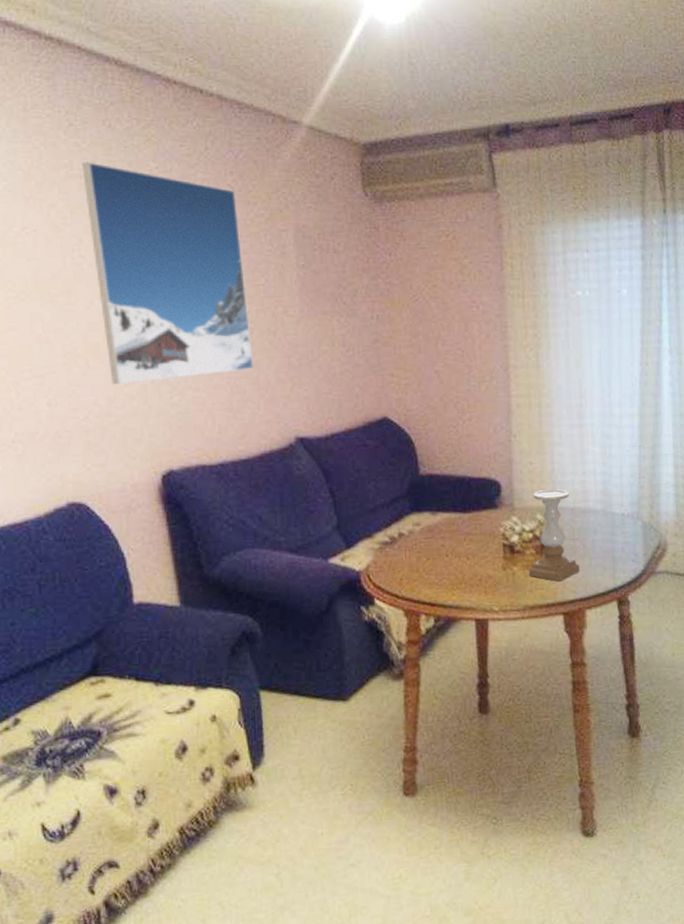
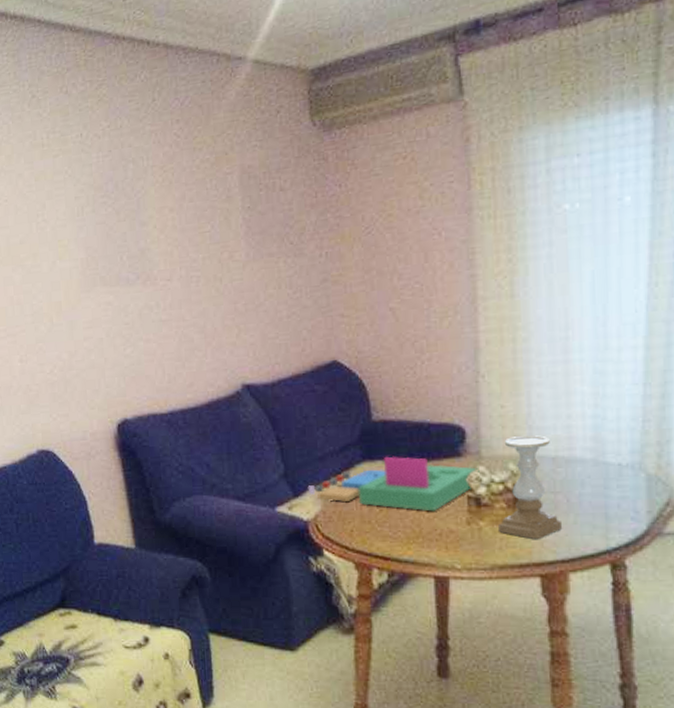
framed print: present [82,162,255,385] -> none [44,129,202,340]
board game: none [360,508,513,559] -> present [307,456,480,511]

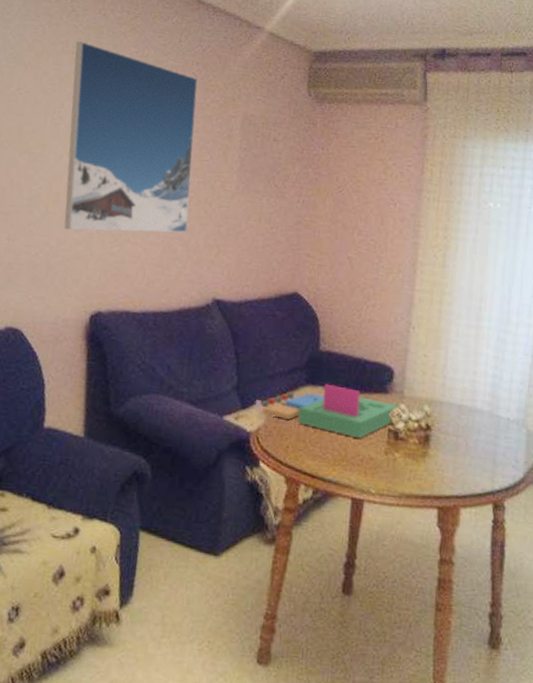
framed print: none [44,129,202,340] -> present [64,41,198,233]
candle holder: present [497,435,563,540] -> none [408,383,461,476]

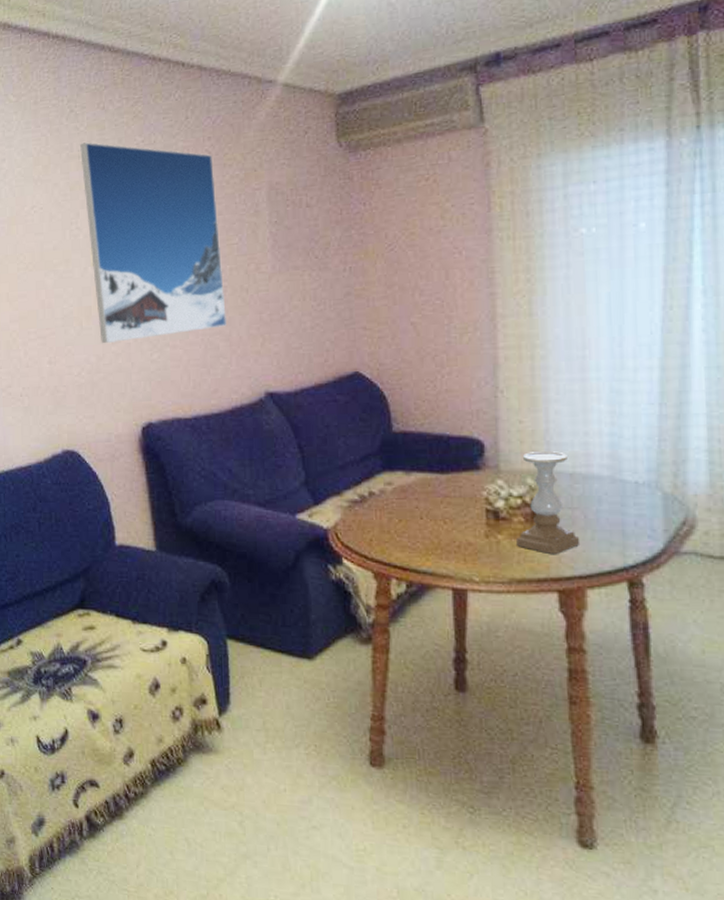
board game: present [255,383,401,439] -> none [328,467,498,523]
candle holder: none [408,383,461,476] -> present [515,451,580,555]

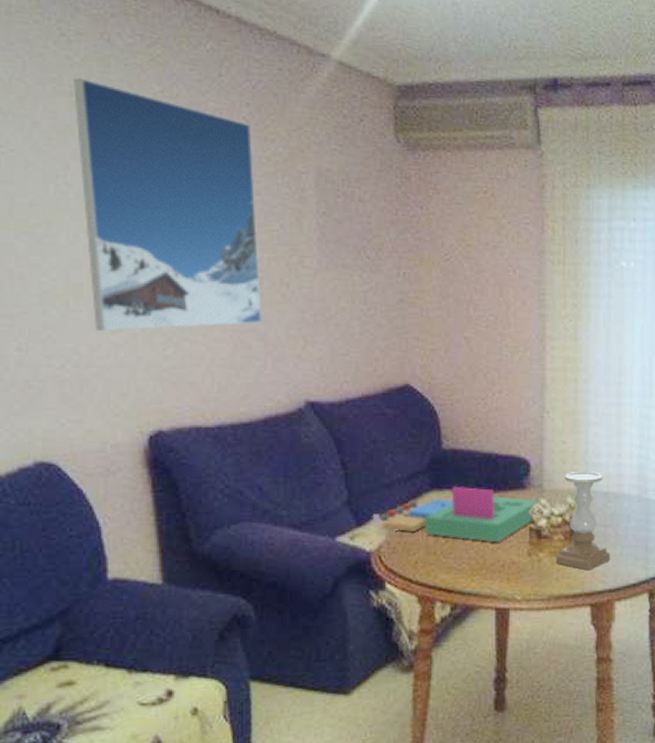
board game: none [328,467,498,523] -> present [372,486,541,543]

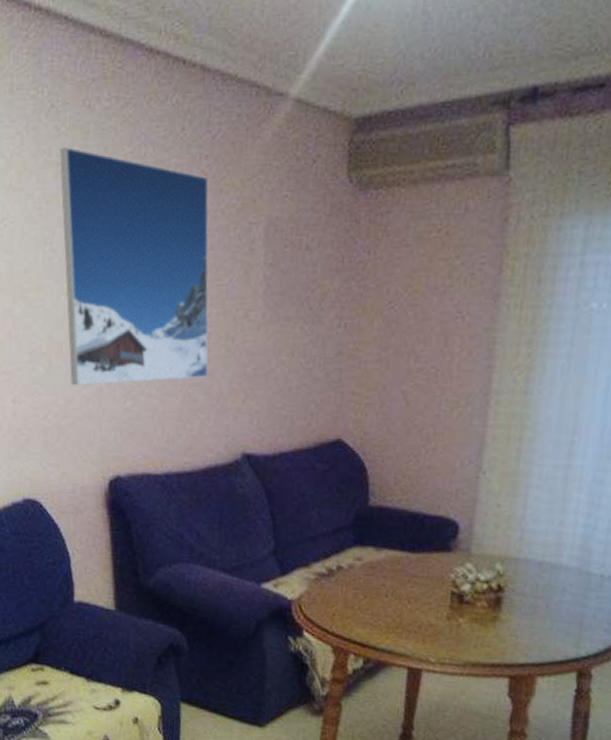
board game: present [372,486,541,543] -> none [295,543,467,604]
candle holder: present [555,472,611,571] -> none [475,537,539,642]

